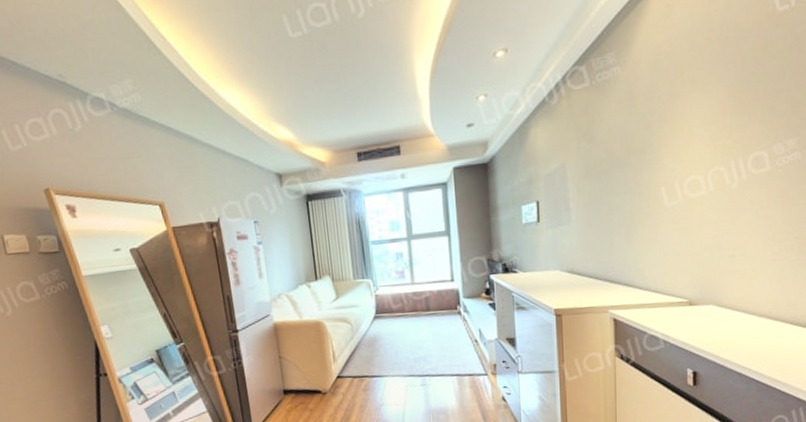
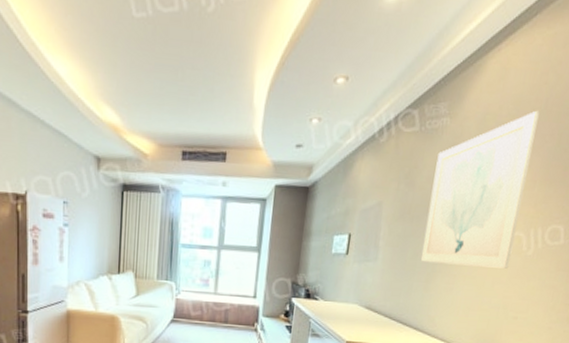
wall art: none [614,39,715,216] -> present [421,110,539,269]

